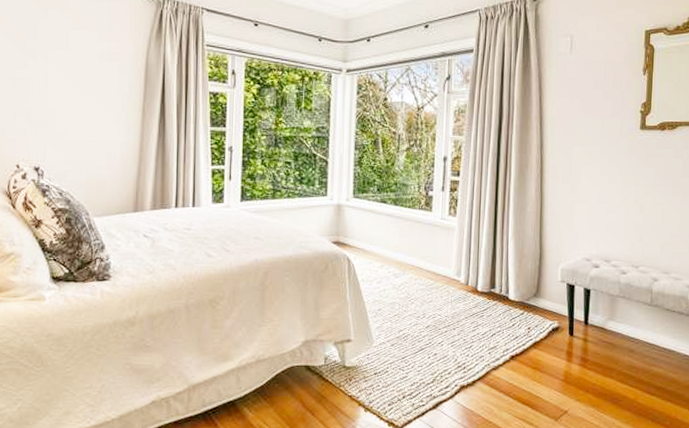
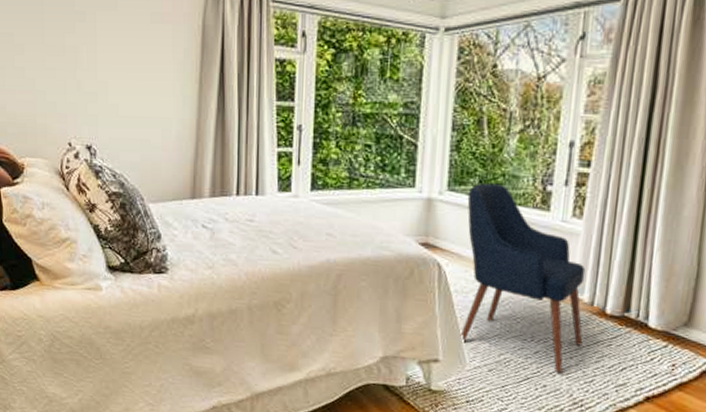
chair: none [367,190,462,342] -> present [460,183,586,373]

